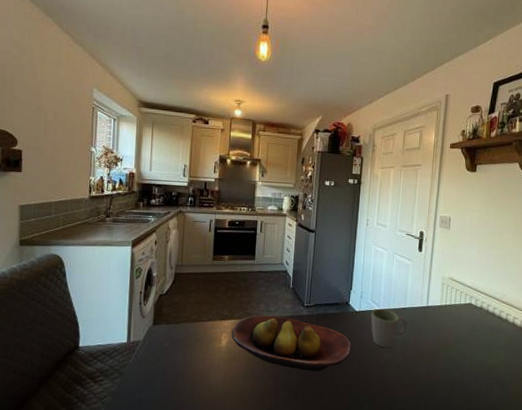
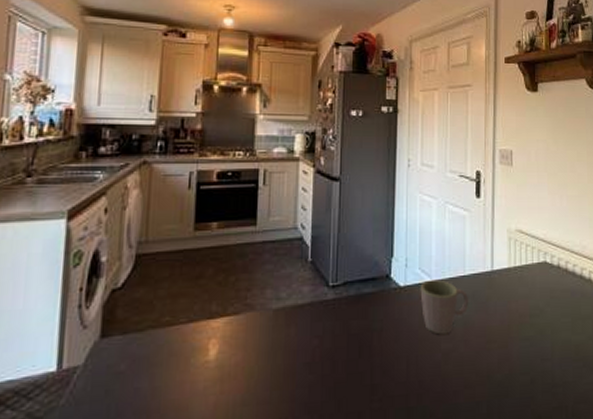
fruit bowl: present [231,315,351,371] -> none [224,304,396,382]

